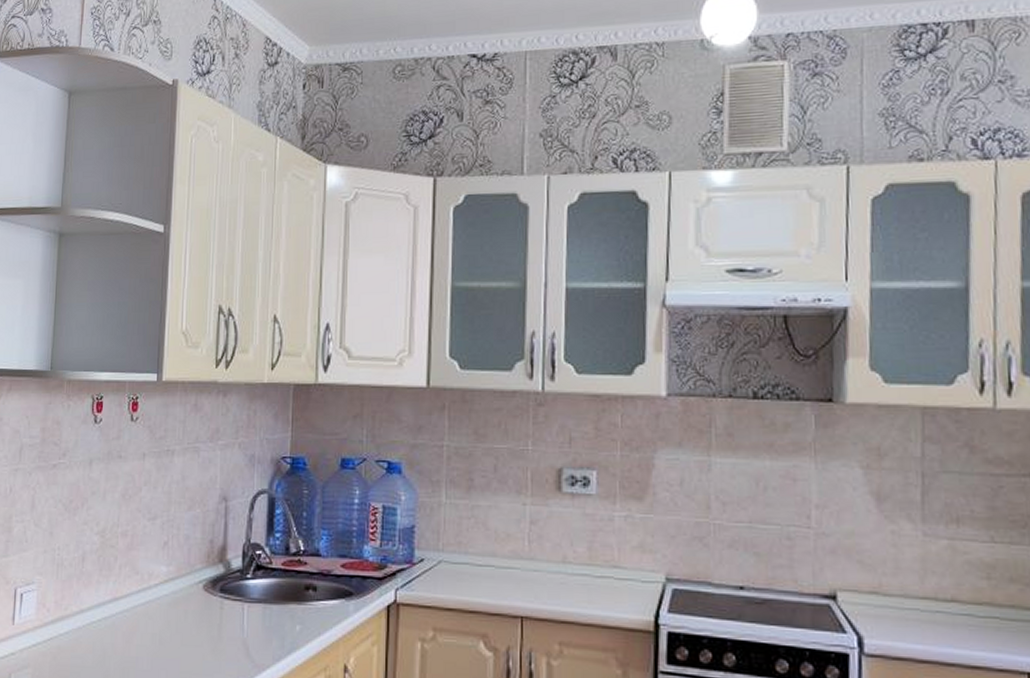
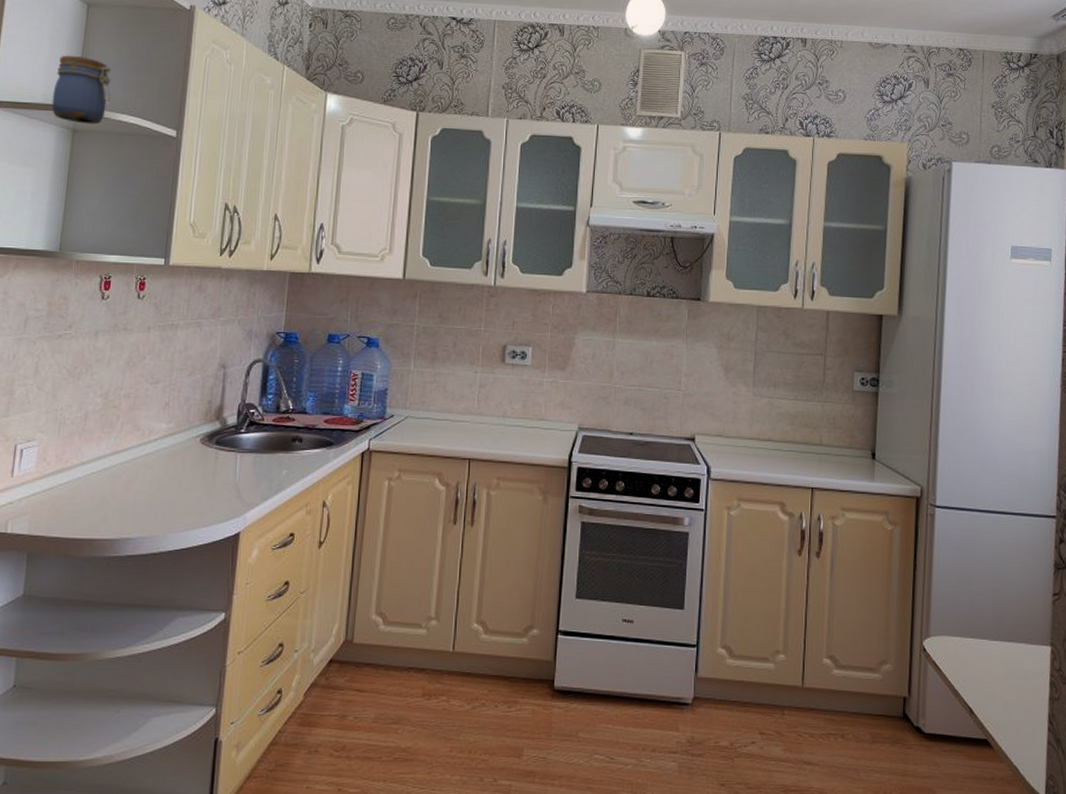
jar: none [37,150,96,226] -> present [51,55,112,125]

